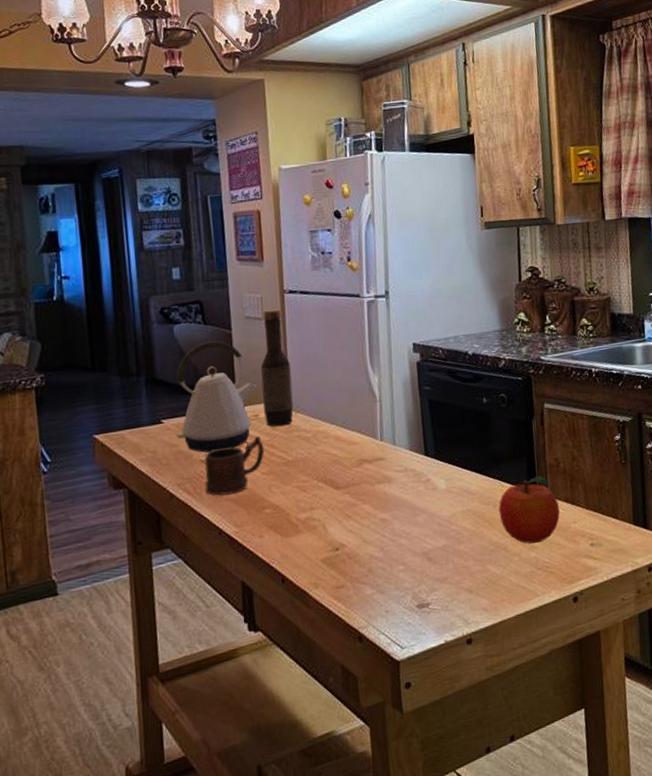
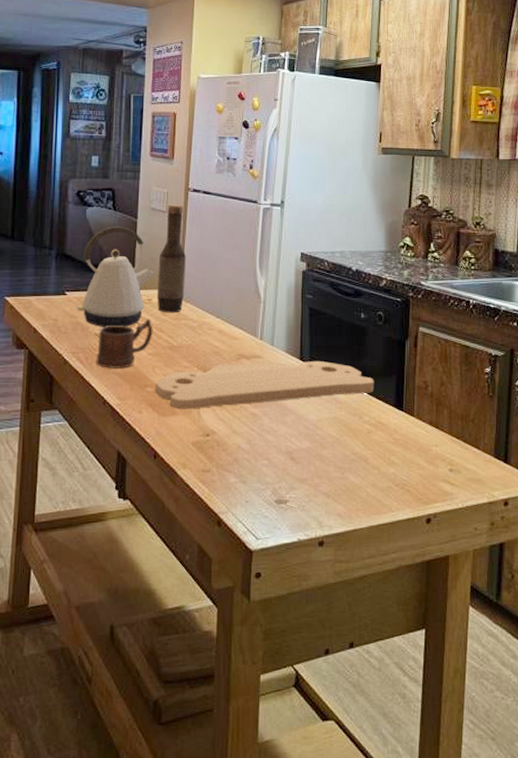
cutting board: none [274,453,505,527] -> present [155,360,374,409]
fruit: present [498,476,560,544] -> none [363,396,424,460]

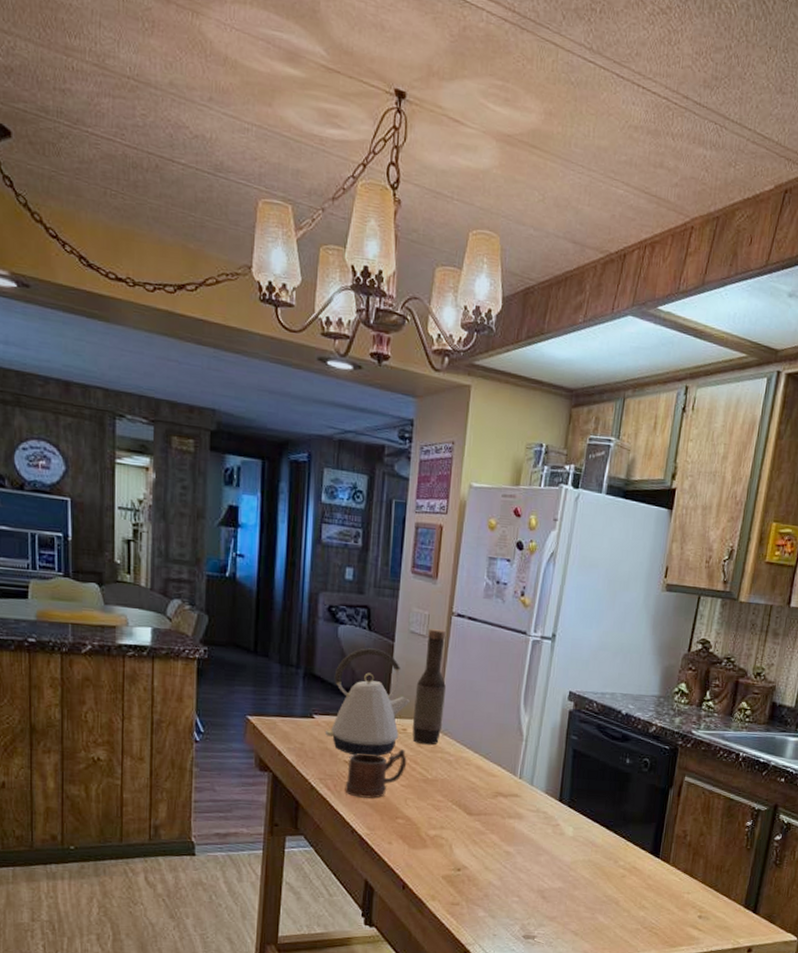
cutting board: present [155,360,374,409] -> none [407,800,633,844]

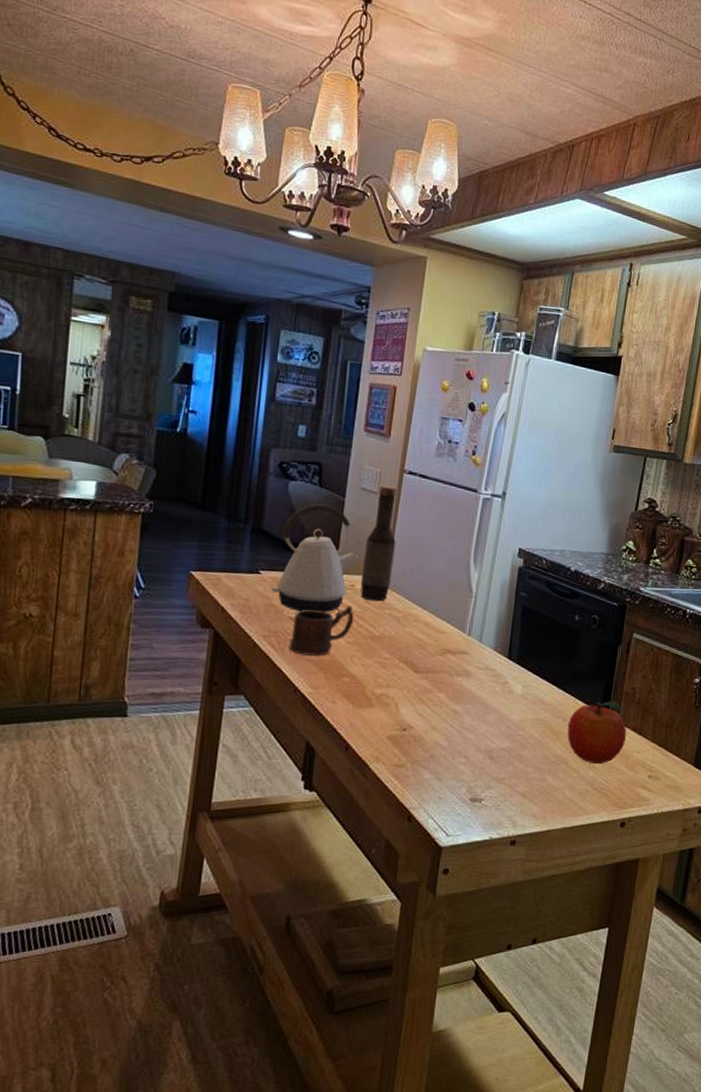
fruit: none [618,843,677,905] -> present [567,701,627,765]

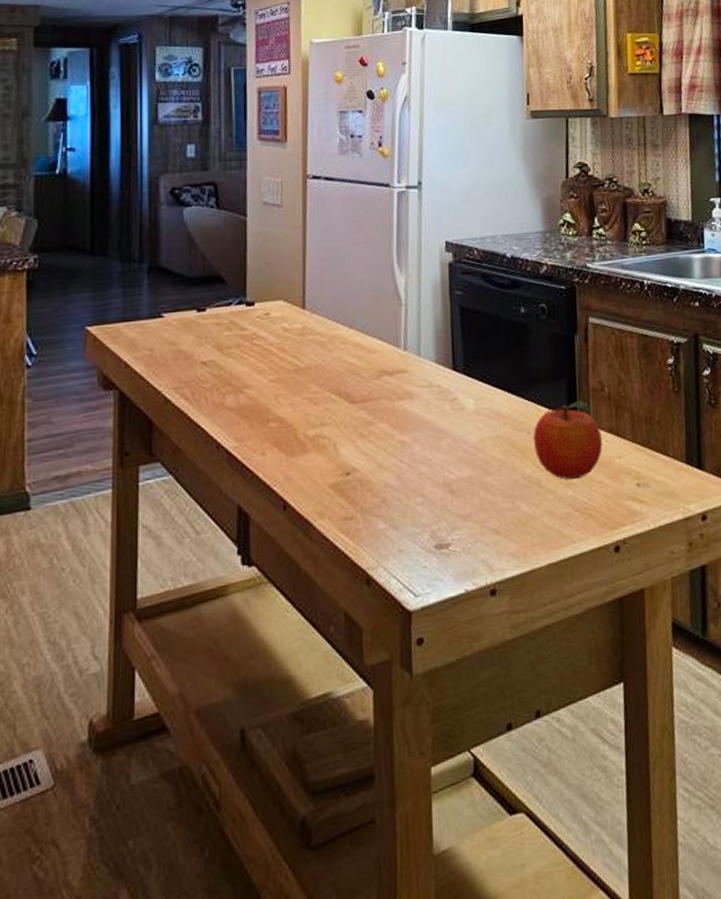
kettle: present [270,504,359,613] -> none [176,227,270,353]
mug: present [289,606,354,656] -> none [204,337,274,404]
bottle: present [360,486,397,602] -> none [275,195,310,329]

